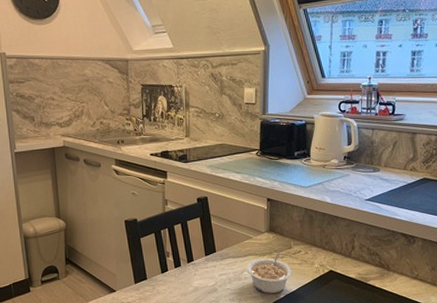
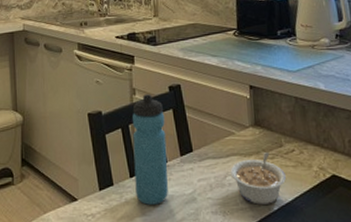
water bottle: none [164,204,194,295] -> present [132,94,168,205]

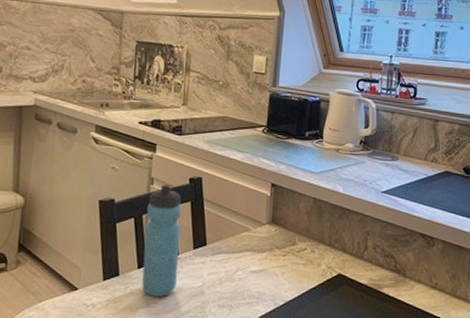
legume: present [230,152,287,205] -> none [241,250,296,299]

